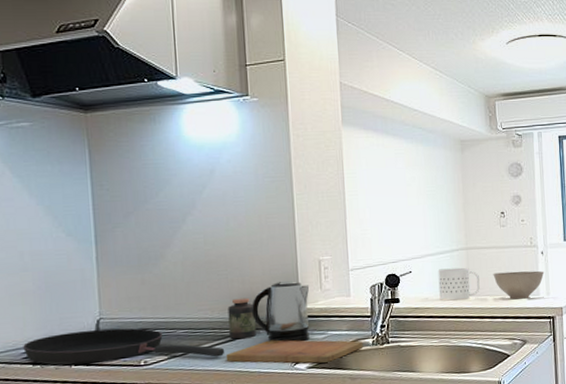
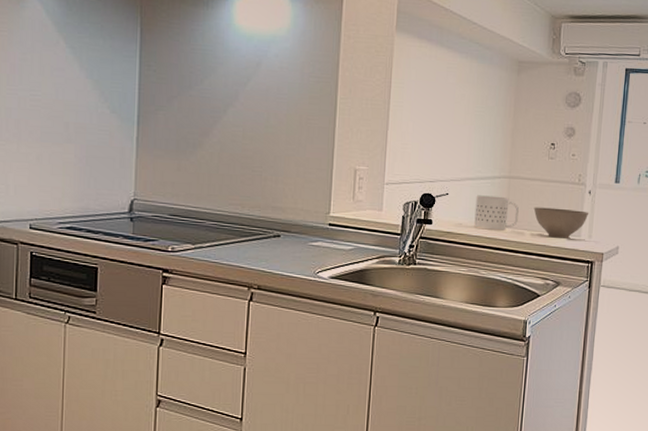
frying pan: present [23,328,225,366] -> none [60,209,251,254]
cutting board: present [225,339,364,364] -> none [250,244,390,276]
jar: present [227,297,257,340] -> none [257,197,284,240]
kettle: present [252,280,311,342] -> none [282,185,342,250]

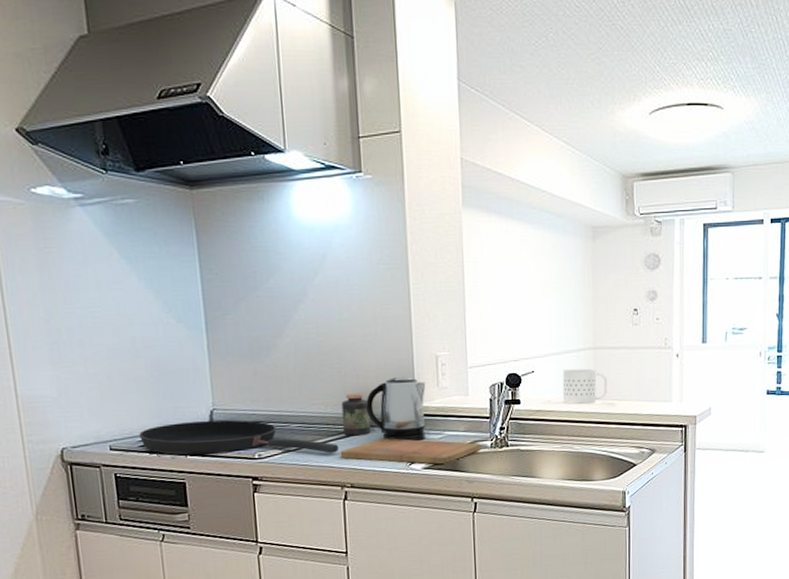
frying pan: none [60,209,251,254] -> present [139,420,339,456]
cutting board: none [250,244,390,276] -> present [340,438,481,465]
jar: none [257,197,284,240] -> present [341,393,371,436]
kettle: none [282,185,342,250] -> present [366,376,427,441]
bowl: present [533,207,589,238] -> none [622,374,679,406]

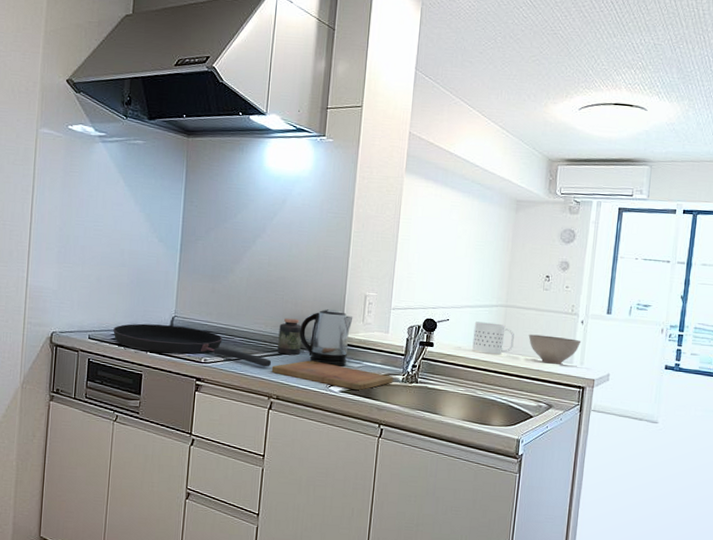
bowl: none [622,374,679,406] -> present [528,334,582,365]

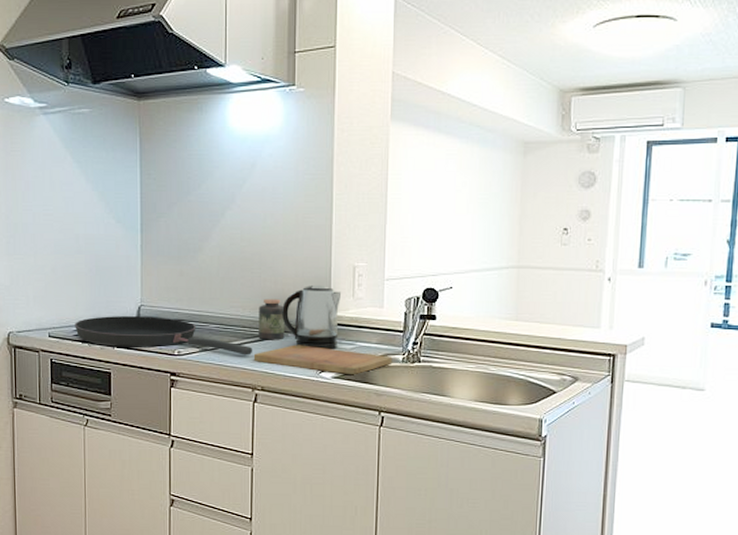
mug: present [472,321,514,356] -> none [481,287,530,325]
bowl: present [528,334,582,365] -> none [546,297,610,330]

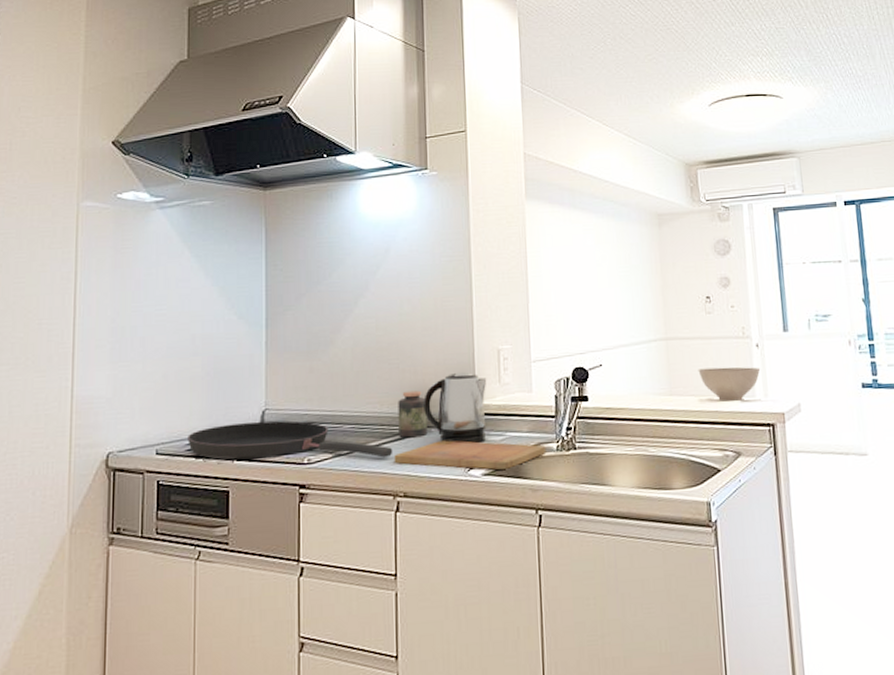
bowl: none [546,297,610,330] -> present [698,367,761,402]

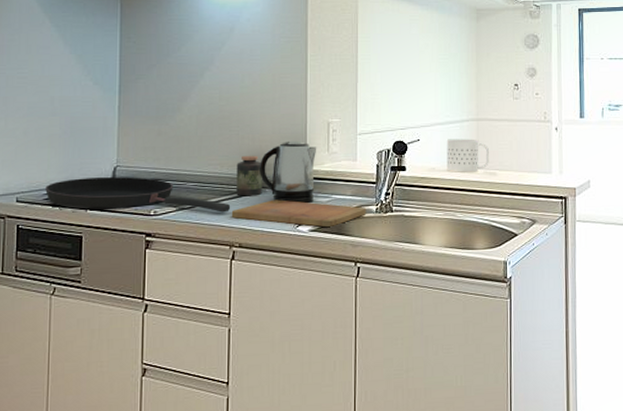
mug: none [632,361,683,402] -> present [446,139,489,174]
bowl: present [698,367,761,402] -> none [503,146,558,176]

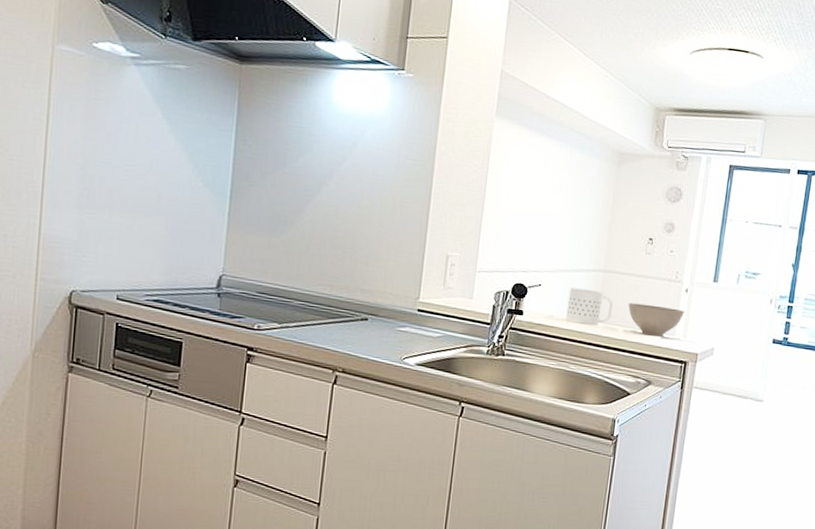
frying pan: present [45,177,231,213] -> none [147,282,338,336]
cutting board: present [231,199,367,228] -> none [337,328,478,364]
jar: present [236,155,262,197] -> none [344,279,373,323]
kettle: present [260,140,317,203] -> none [370,269,433,336]
bowl: none [503,146,558,176] -> present [628,302,685,337]

